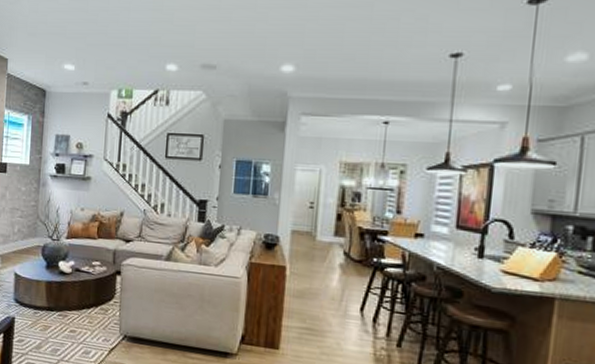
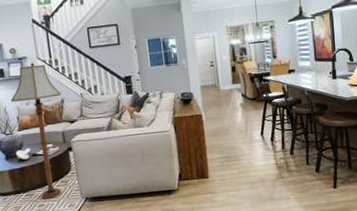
floor lamp: none [66,162,123,326] -> present [11,61,62,199]

